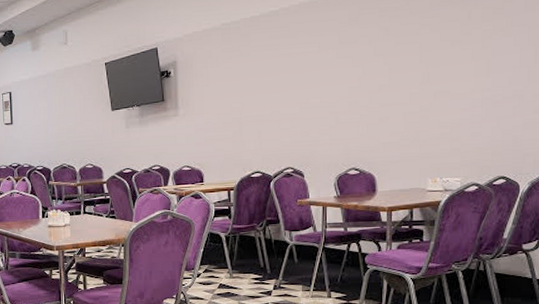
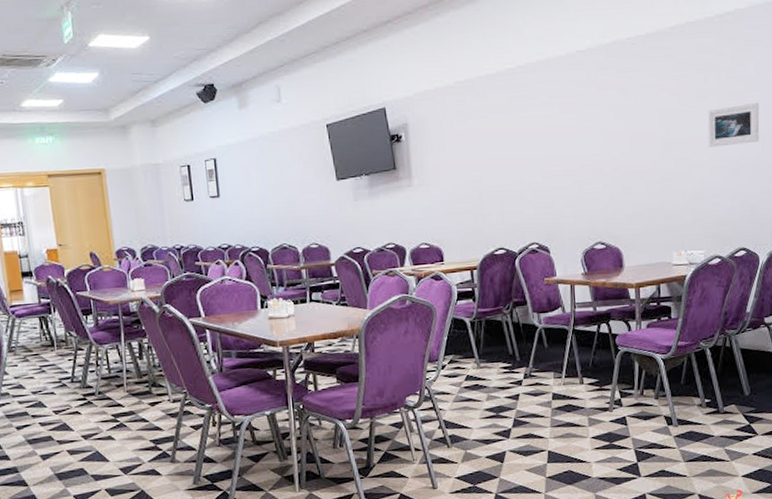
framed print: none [470,36,527,80] -> present [707,102,760,148]

